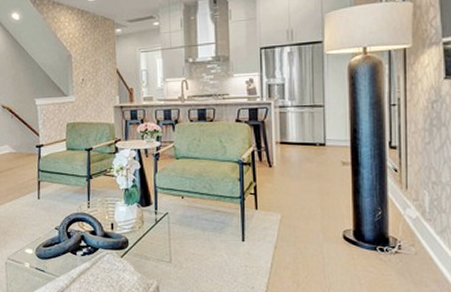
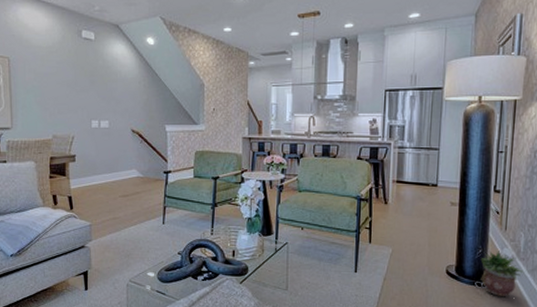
potted plant: none [381,212,431,261] -> present [480,251,523,296]

